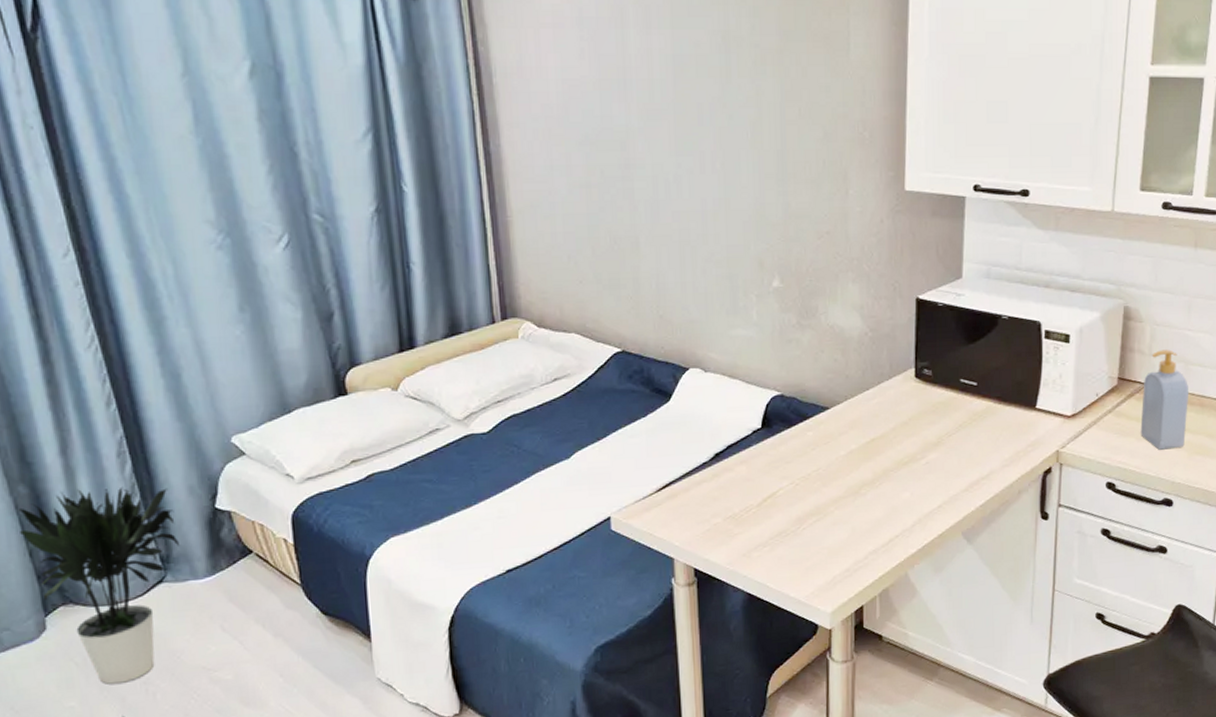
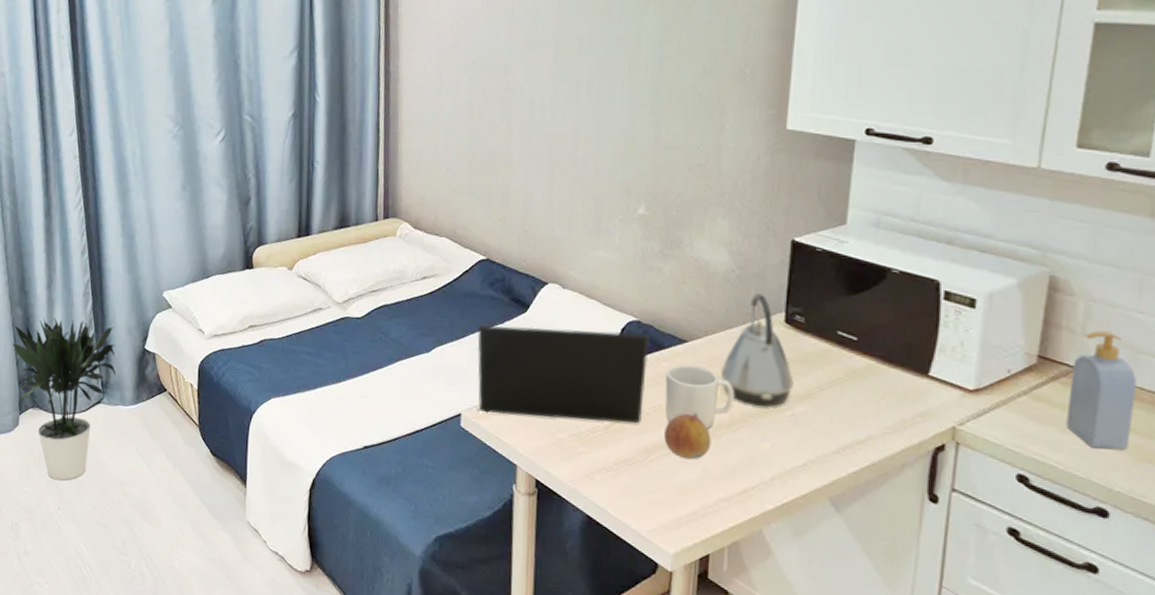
laptop: none [620,406,794,511] -> present [477,324,650,423]
mug: none [811,430,876,488] -> present [665,364,735,428]
fruit: none [814,477,858,522] -> present [664,413,711,460]
kettle: none [861,353,926,460] -> present [720,293,794,407]

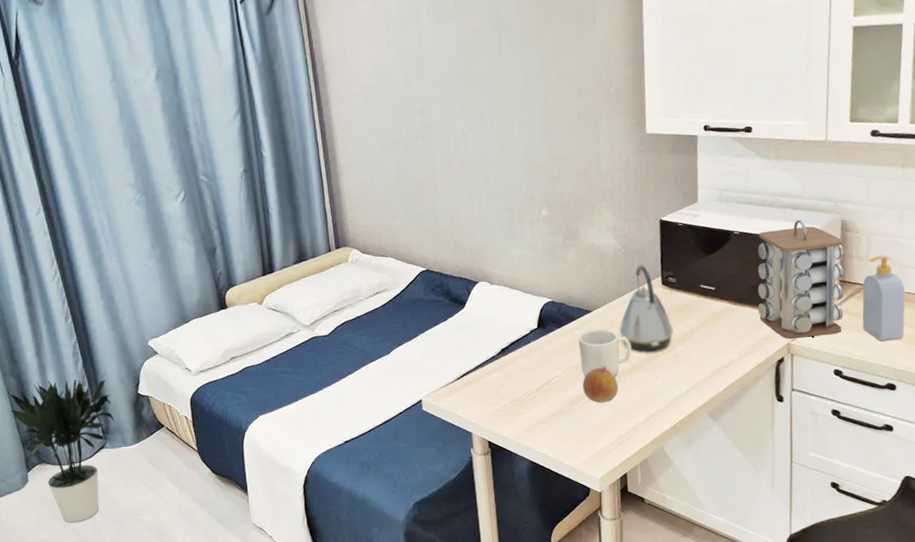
laptop: present [477,324,650,423] -> none [426,310,565,395]
spice rack: none [914,266,1050,427] -> present [757,219,844,340]

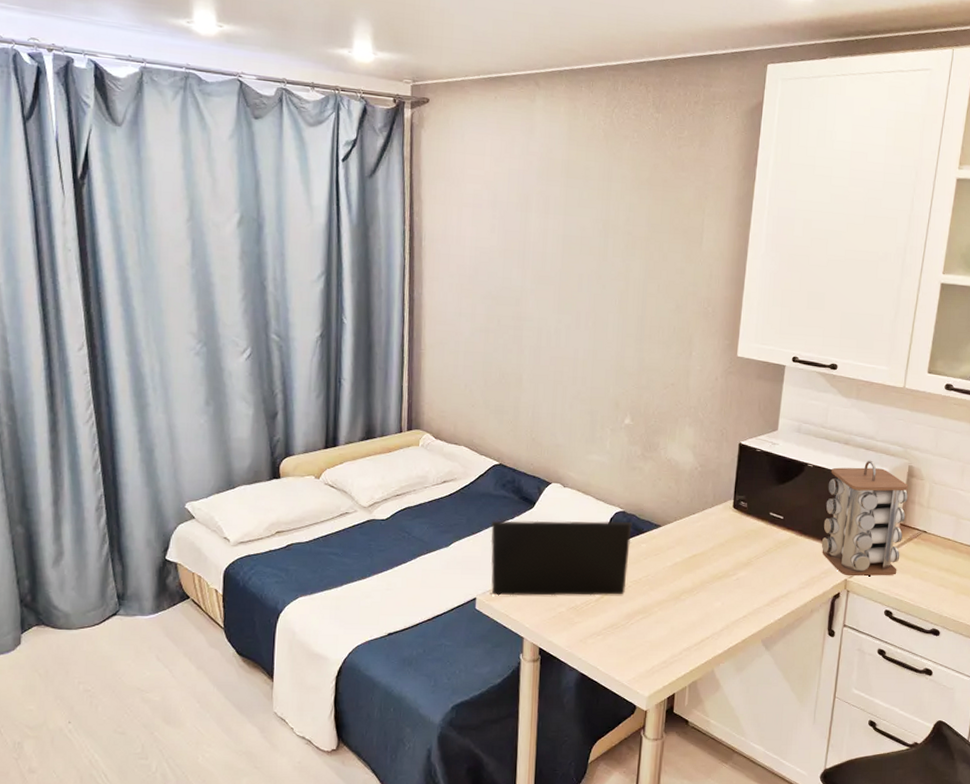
potted plant: present [10,378,114,523] -> none [12,533,133,694]
laptop: none [426,310,565,395] -> present [490,520,632,596]
mug: present [578,329,632,376] -> none [643,544,696,594]
fruit: present [583,367,619,403] -> none [642,583,678,620]
kettle: present [619,265,674,353] -> none [685,485,739,574]
soap bottle: present [862,255,905,342] -> none [916,504,958,588]

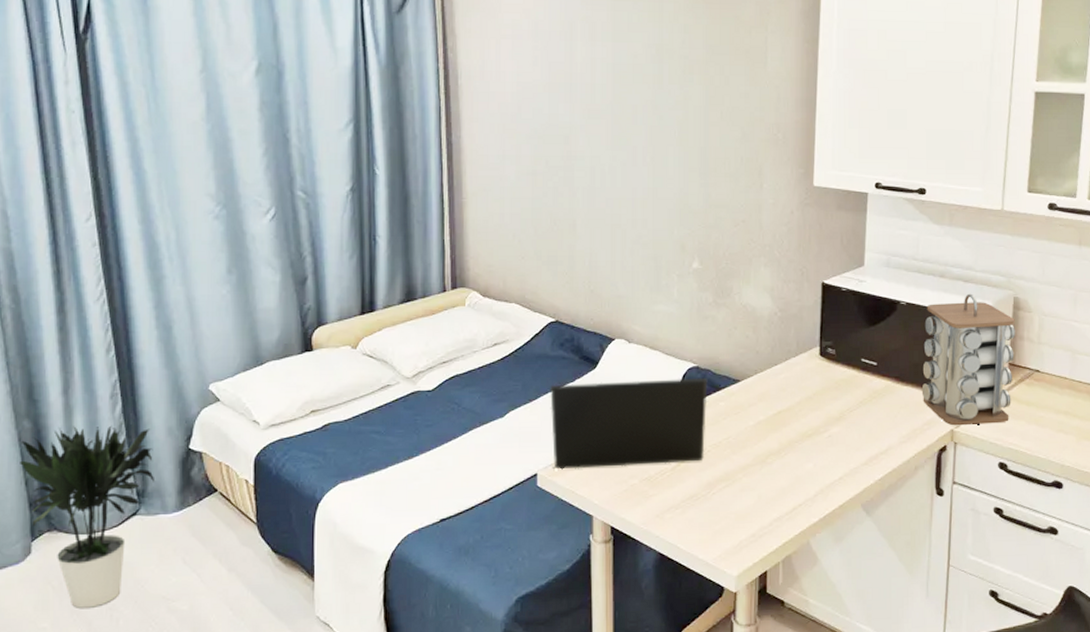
potted plant: none [12,533,133,694] -> present [20,425,154,608]

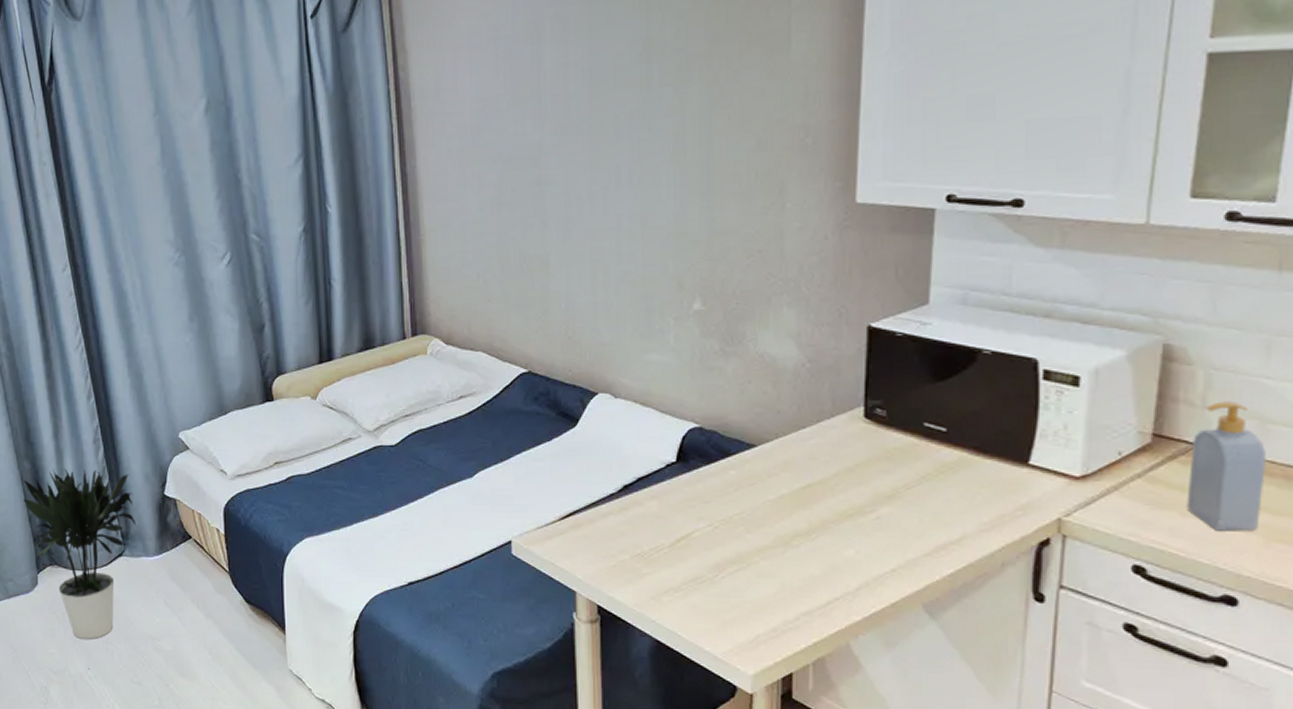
laptop: present [550,377,708,469] -> none [524,440,714,539]
spice rack: present [921,293,1015,426] -> none [1013,339,1164,514]
soap bottle: none [1030,338,1076,434] -> present [1186,401,1265,532]

